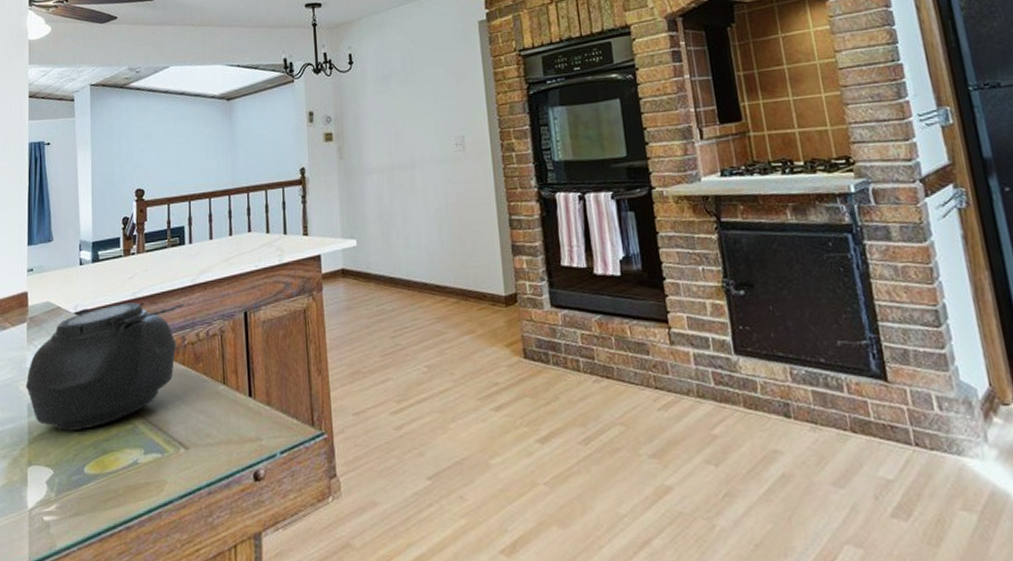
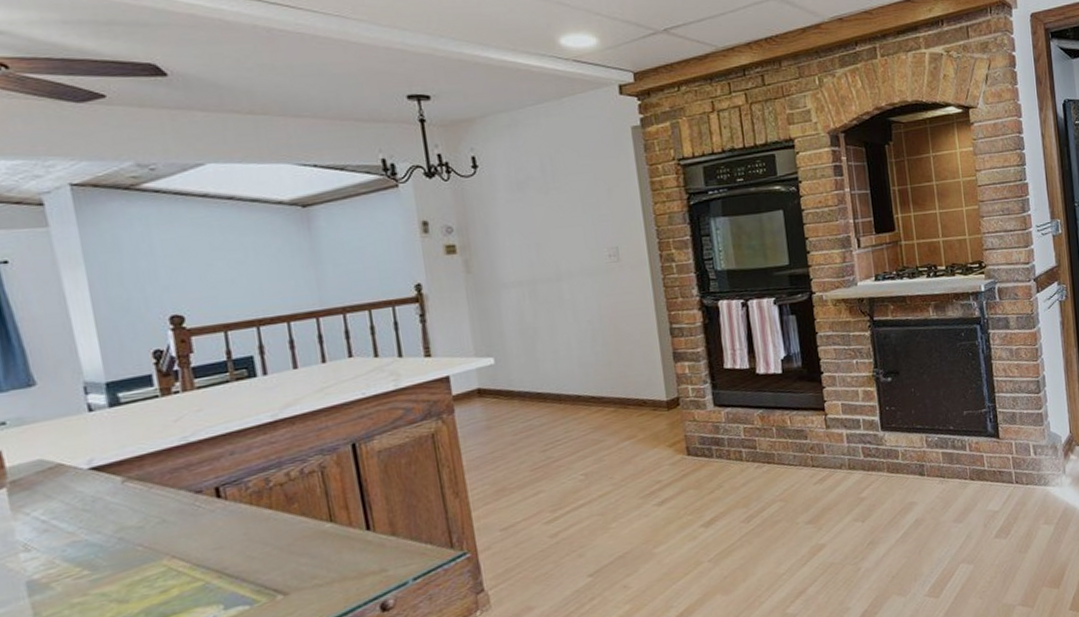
teapot: present [25,302,184,431] -> none [17,442,264,604]

